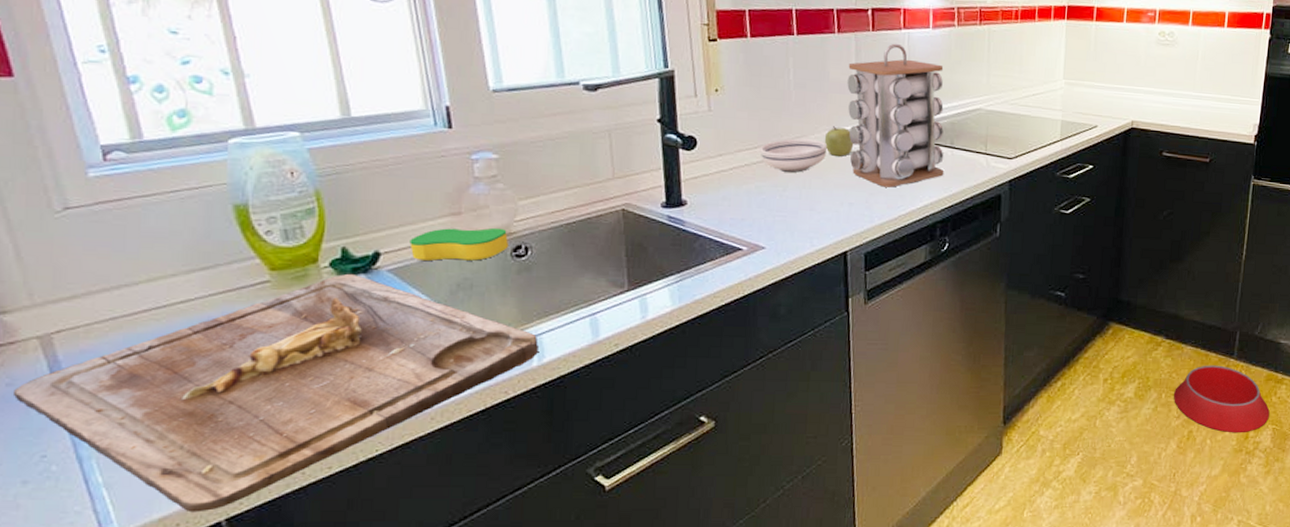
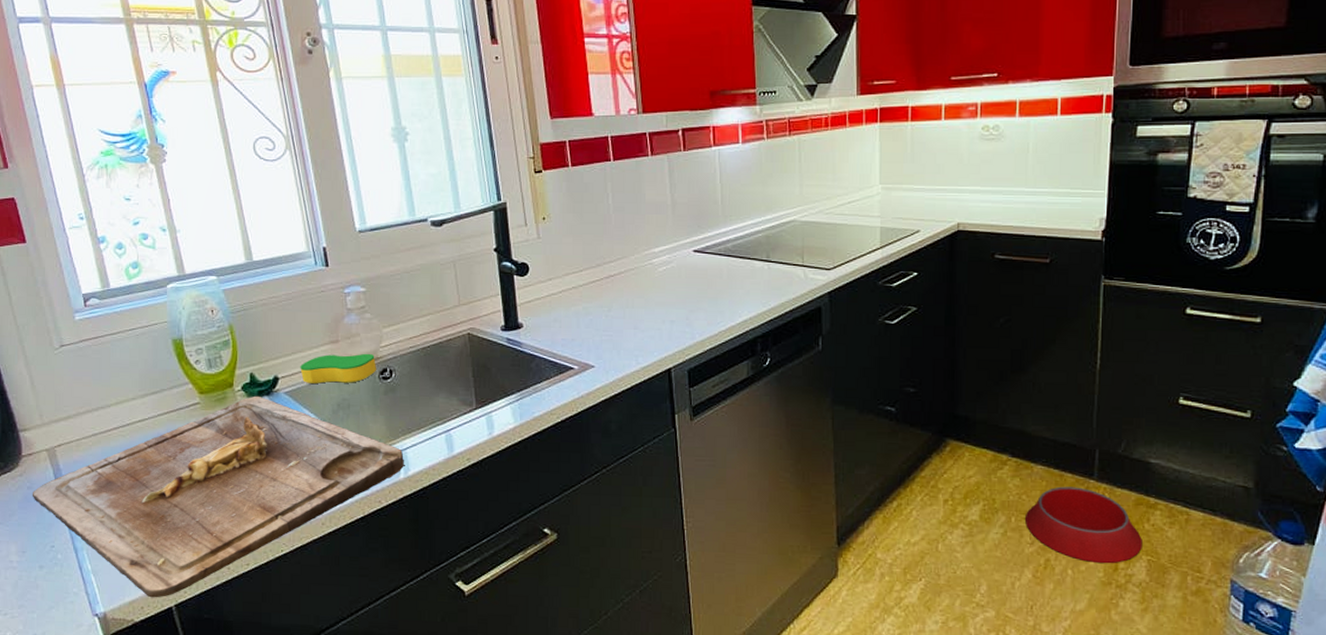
bowl: present [760,138,827,173] -> none [585,260,646,293]
fruit: present [824,126,854,158] -> none [644,246,672,276]
spice rack: present [847,43,945,188] -> none [662,161,762,304]

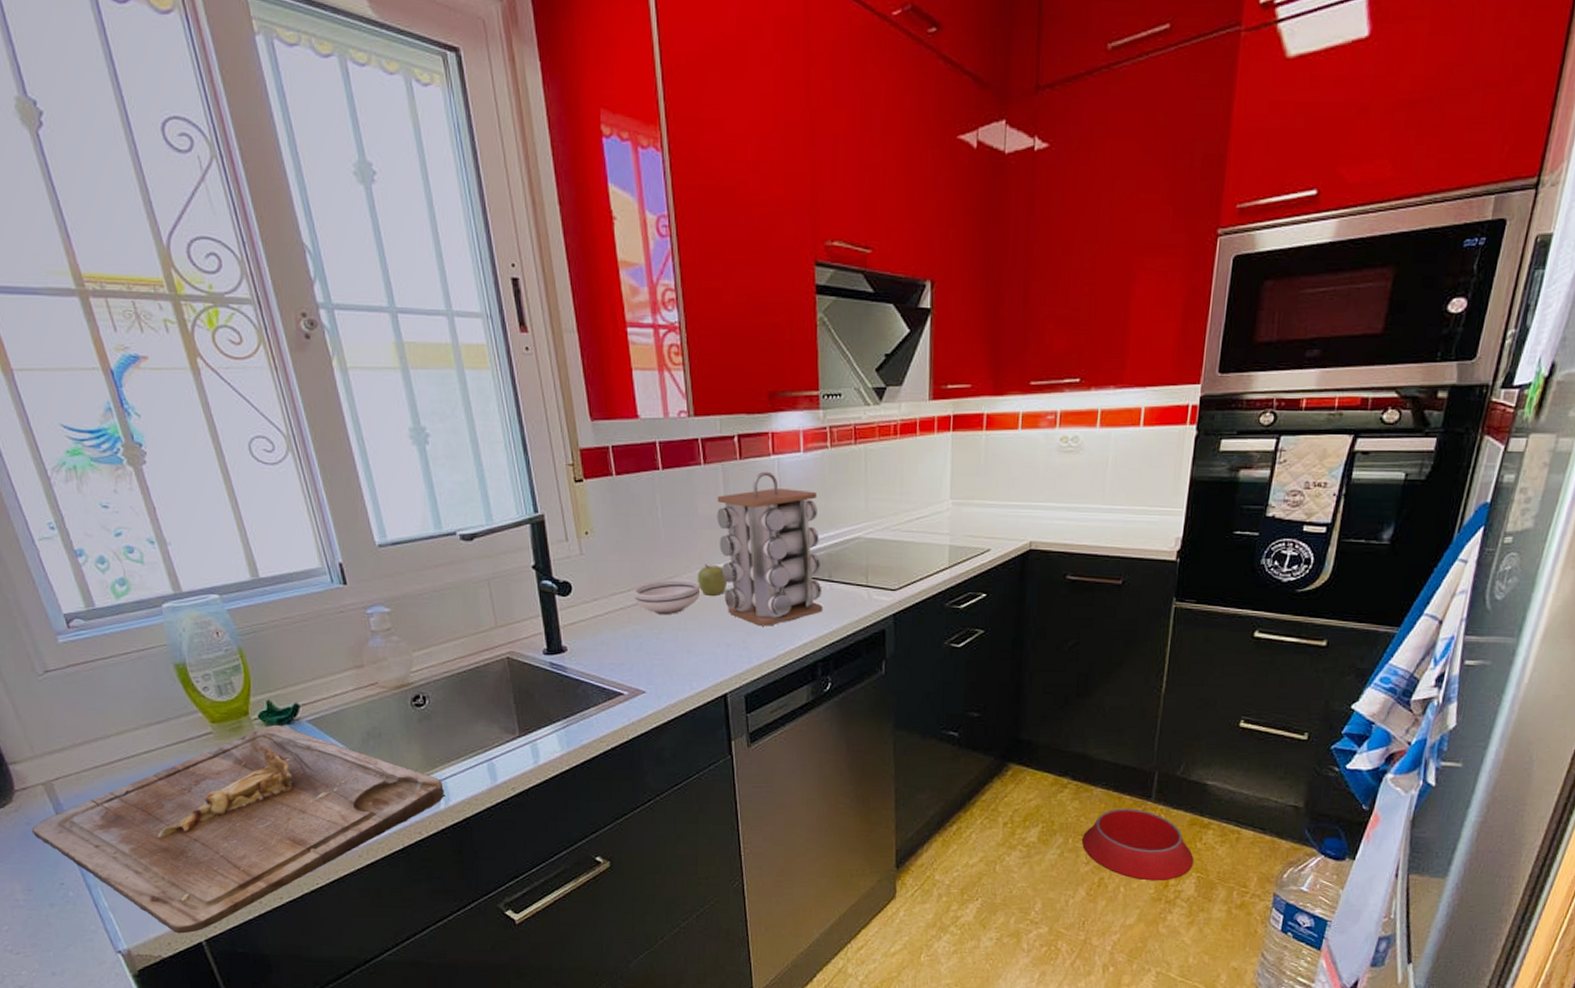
sponge: present [300,353,377,384] -> none [322,678,409,712]
bowl: none [585,260,646,293] -> present [633,579,700,614]
fruit: none [644,246,672,276] -> present [697,564,728,597]
spice rack: none [662,161,762,304] -> present [717,471,823,626]

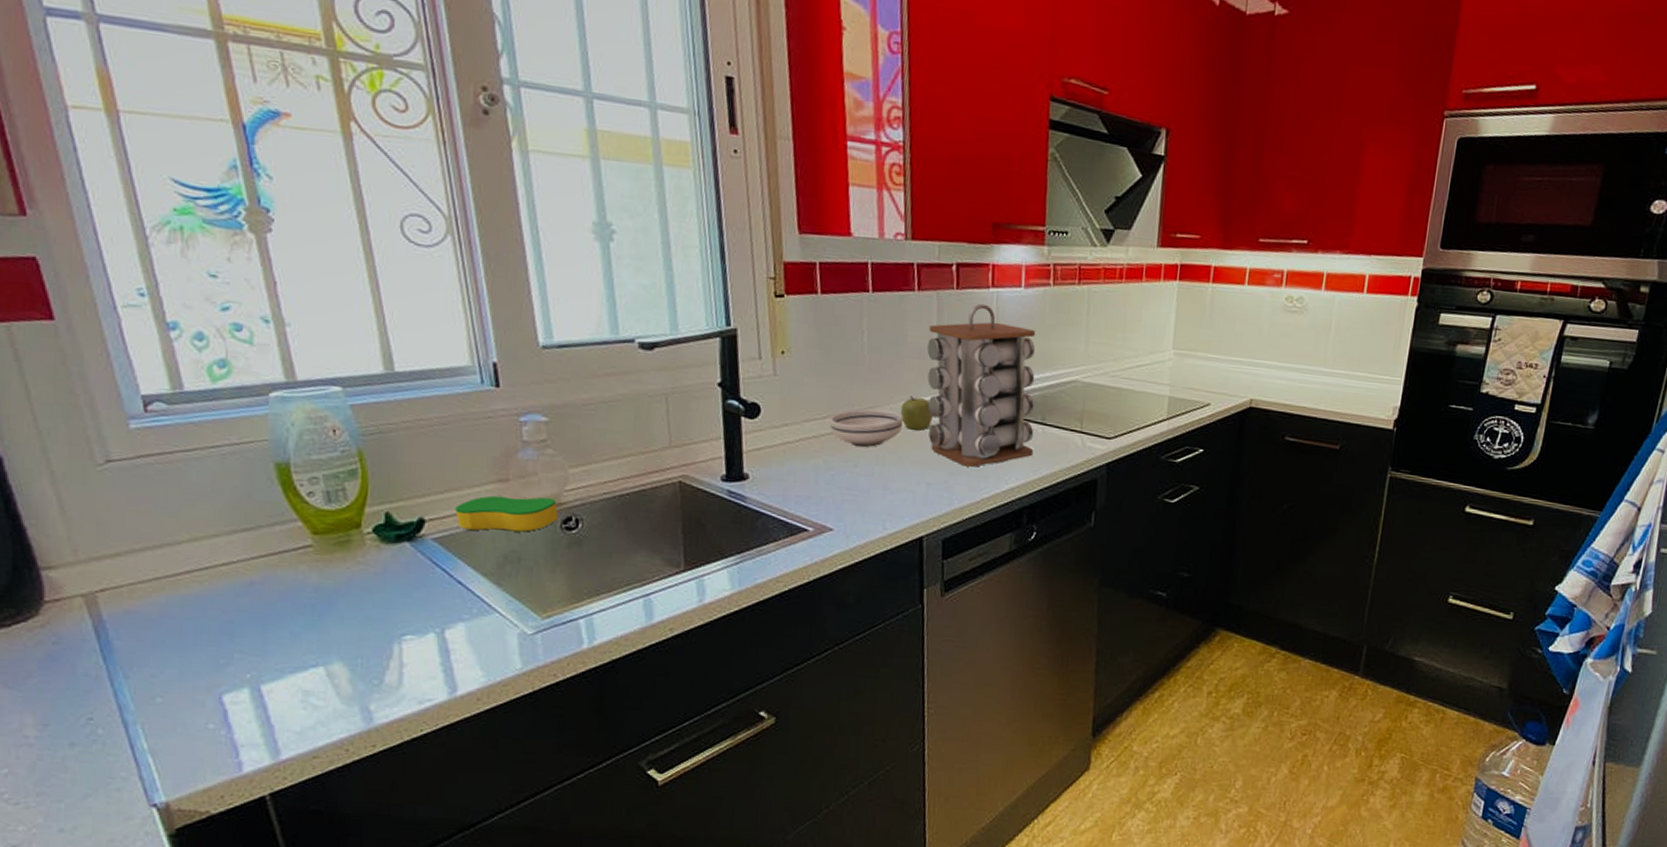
cutting board: present [31,724,444,934] -> none [59,540,589,785]
sponge: none [322,678,409,712] -> present [455,495,559,532]
pet bowl: present [1081,808,1194,881] -> none [1287,681,1399,760]

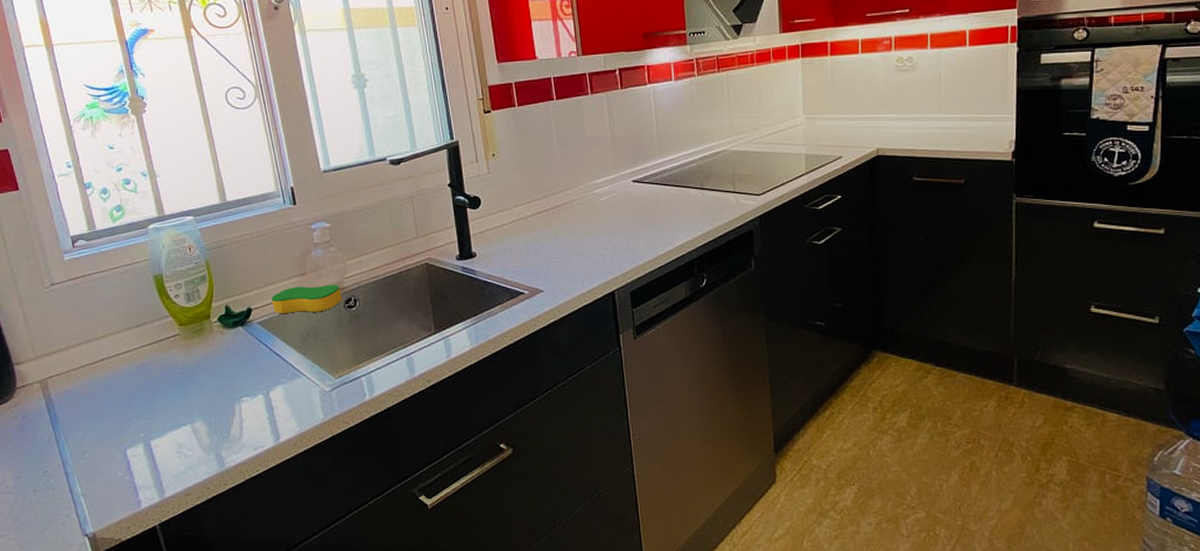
bowl: present [829,408,903,447] -> none [533,191,589,222]
fruit: present [900,396,934,432] -> none [586,178,613,206]
spice rack: present [927,303,1036,467] -> none [602,97,697,230]

